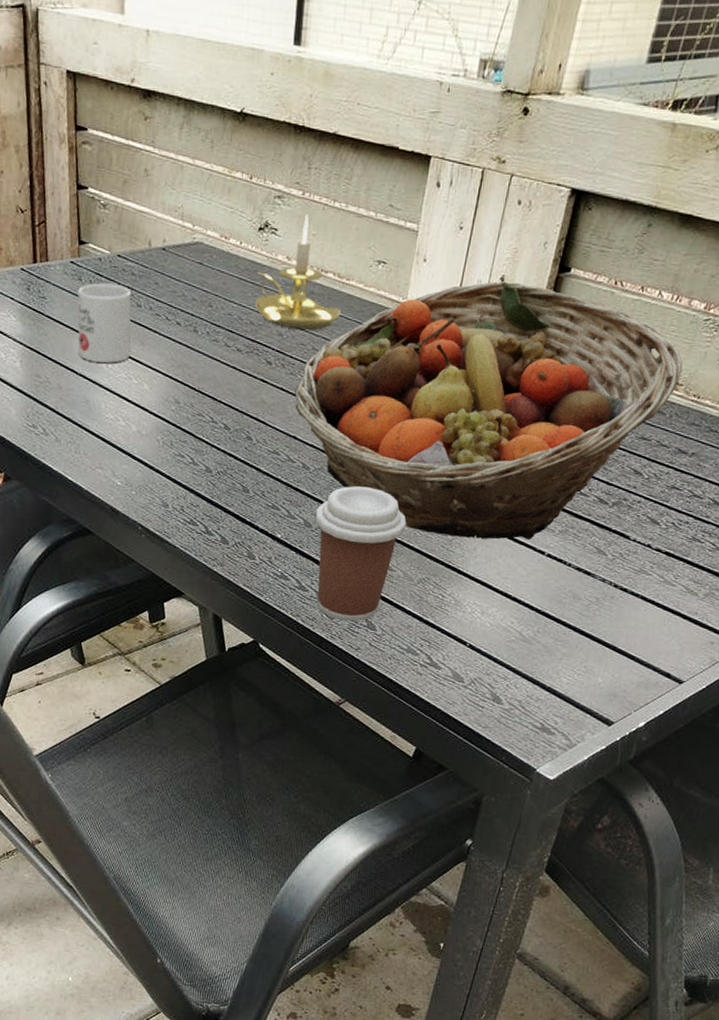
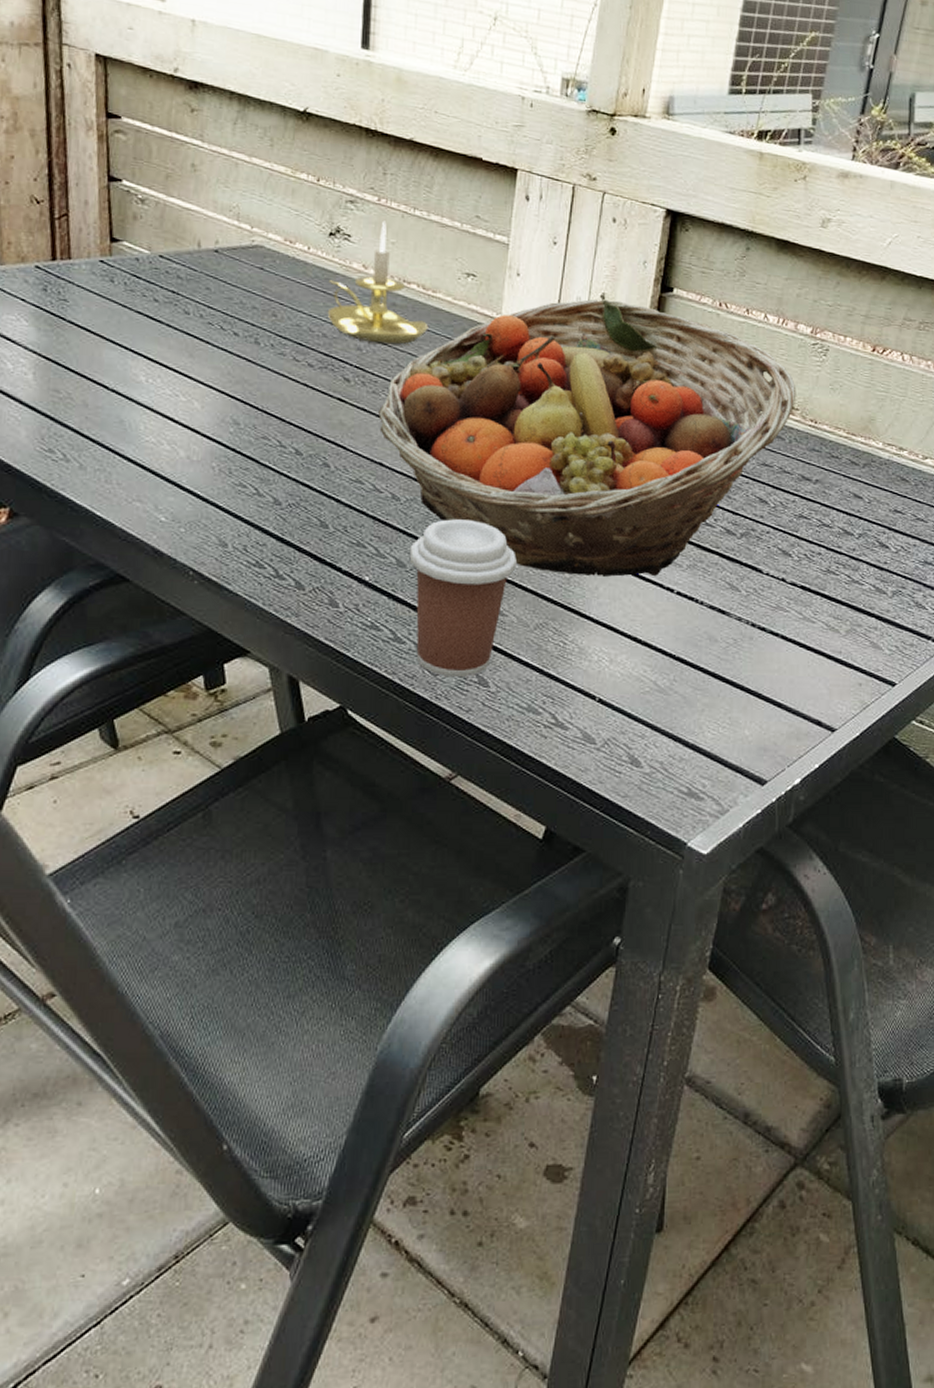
mug: present [76,283,132,363] -> none [107,285,177,377]

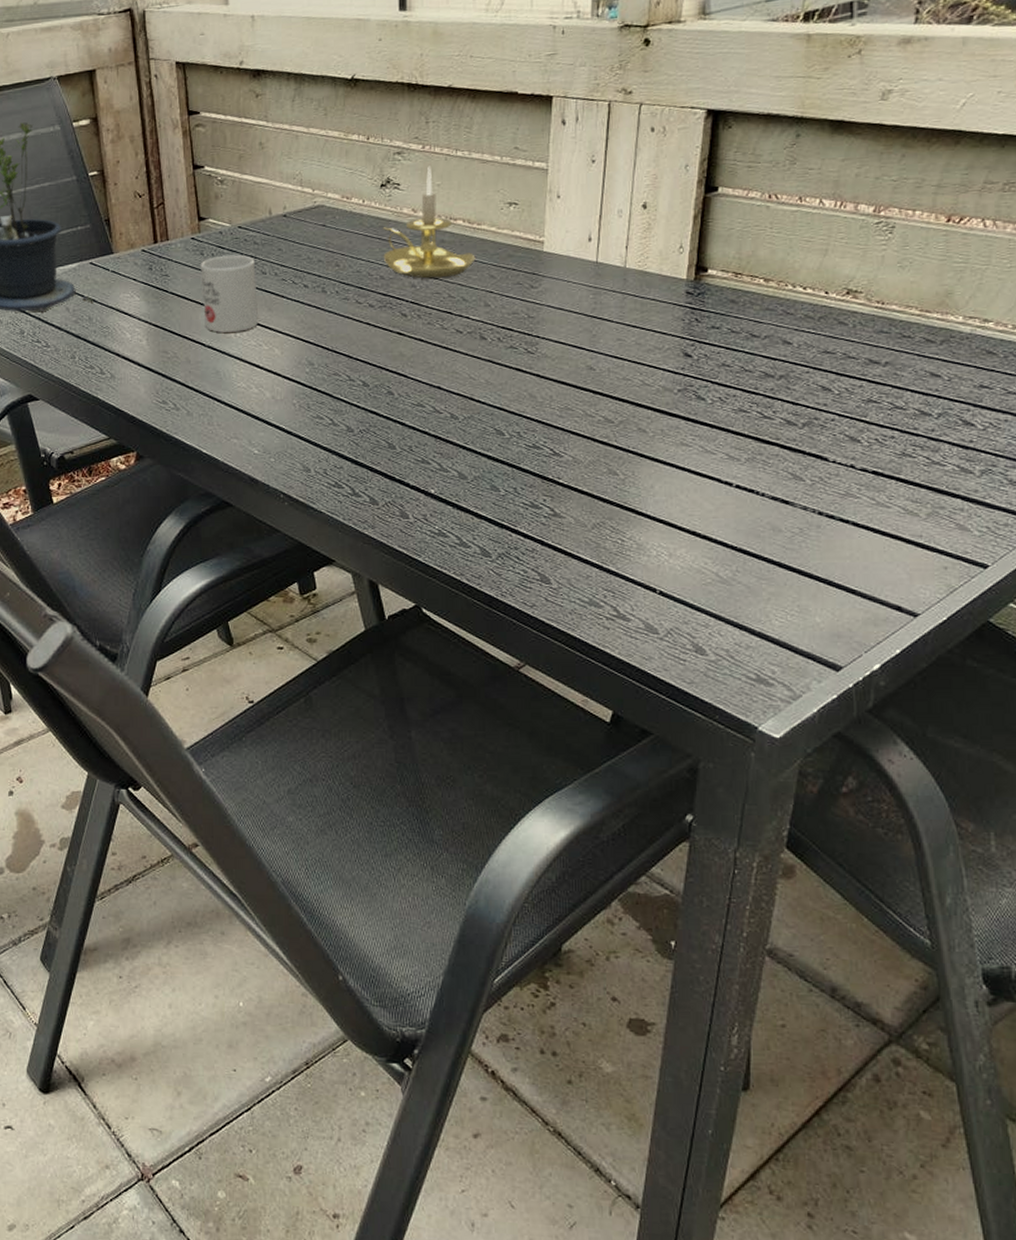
mug: none [107,285,177,377] -> present [201,254,259,333]
fruit basket: present [379,299,796,577] -> none [434,207,860,476]
coffee cup: present [409,519,517,678] -> none [469,431,571,577]

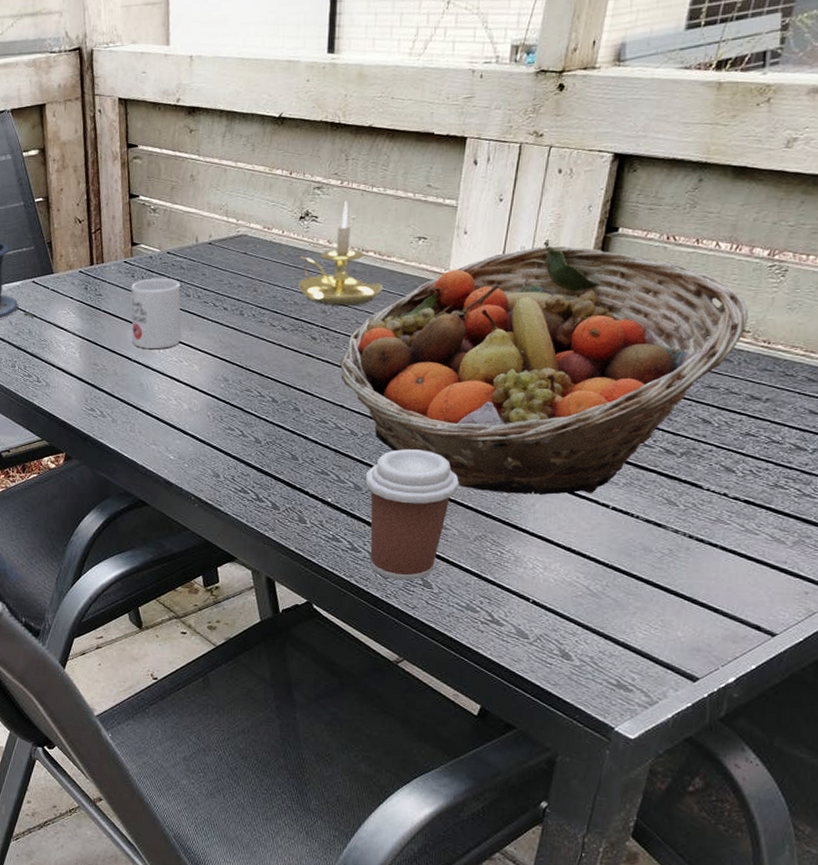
fruit basket: none [434,207,860,476] -> present [340,245,749,495]
coffee cup: none [469,431,571,577] -> present [365,449,459,581]

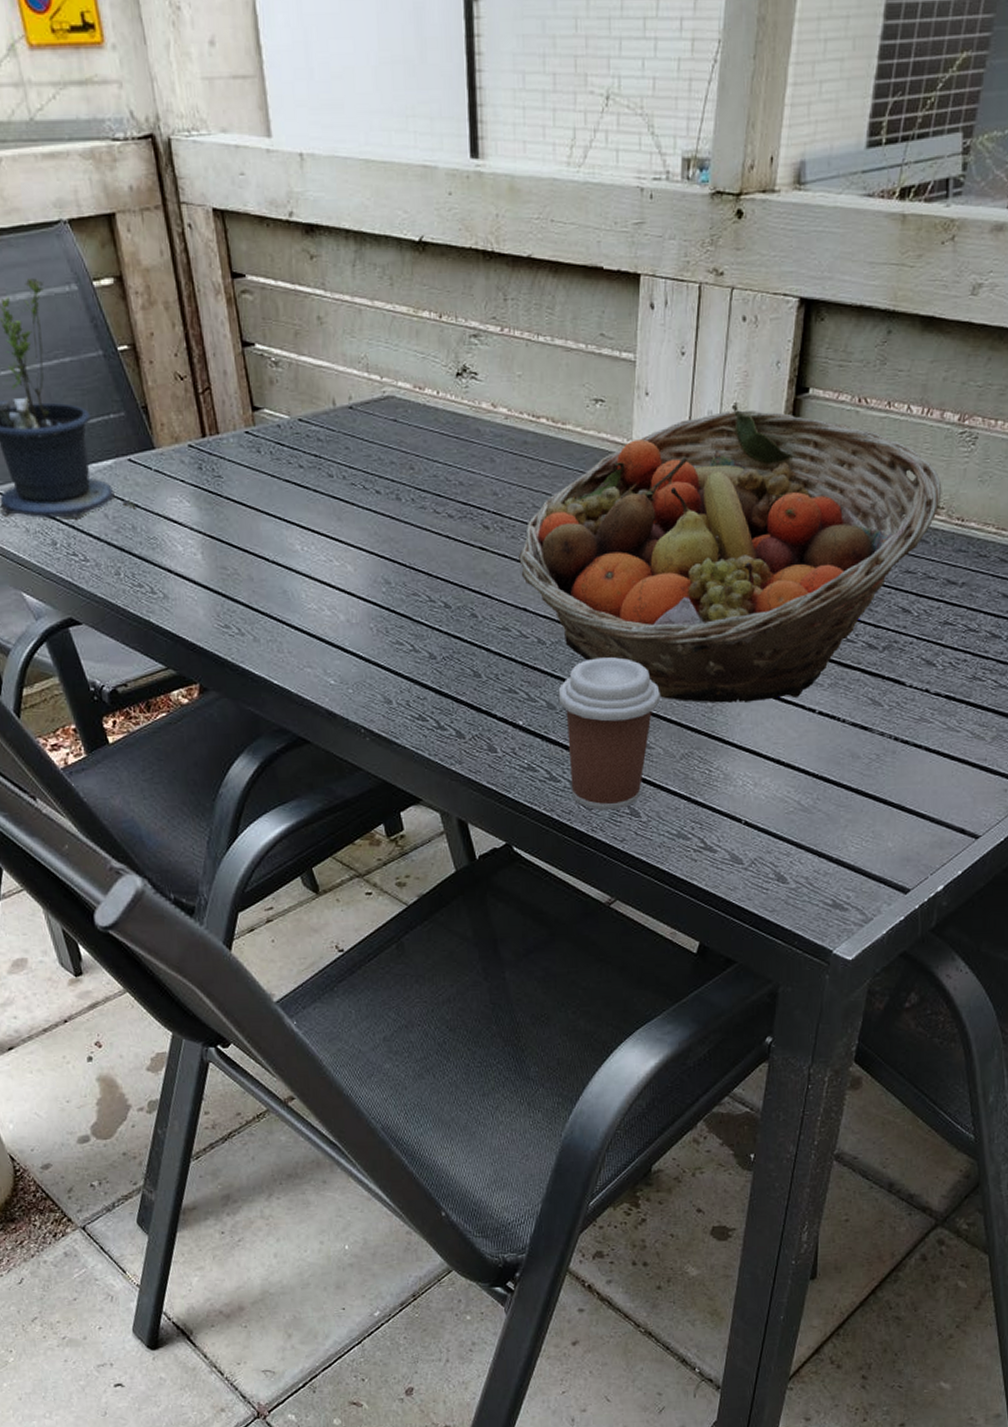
mug: present [130,278,181,348] -> none [258,453,328,545]
candle holder: present [298,200,384,306] -> none [460,352,561,486]

